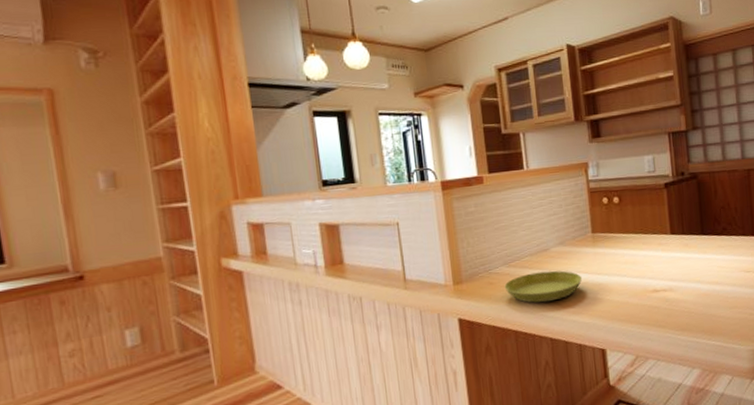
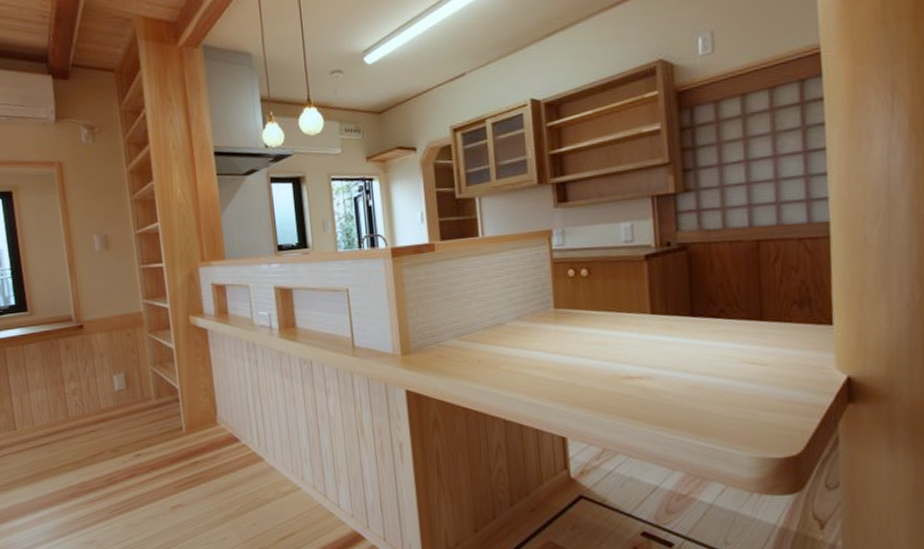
saucer: present [504,270,583,303] -> none [454,347,542,381]

